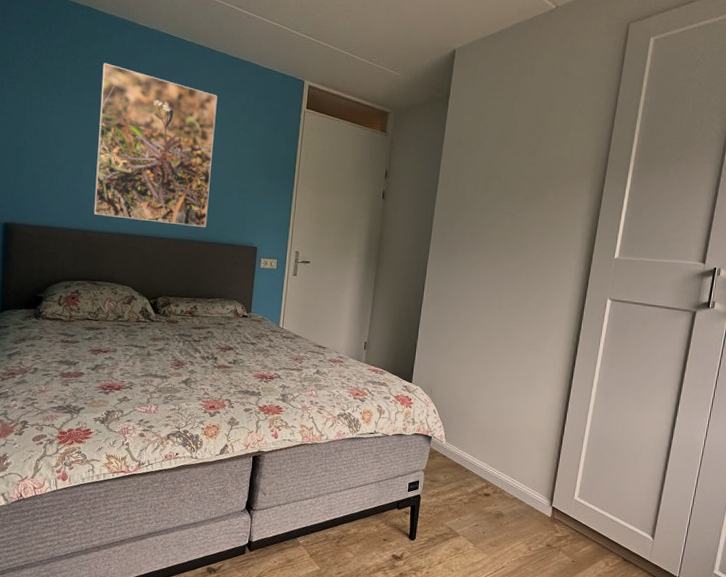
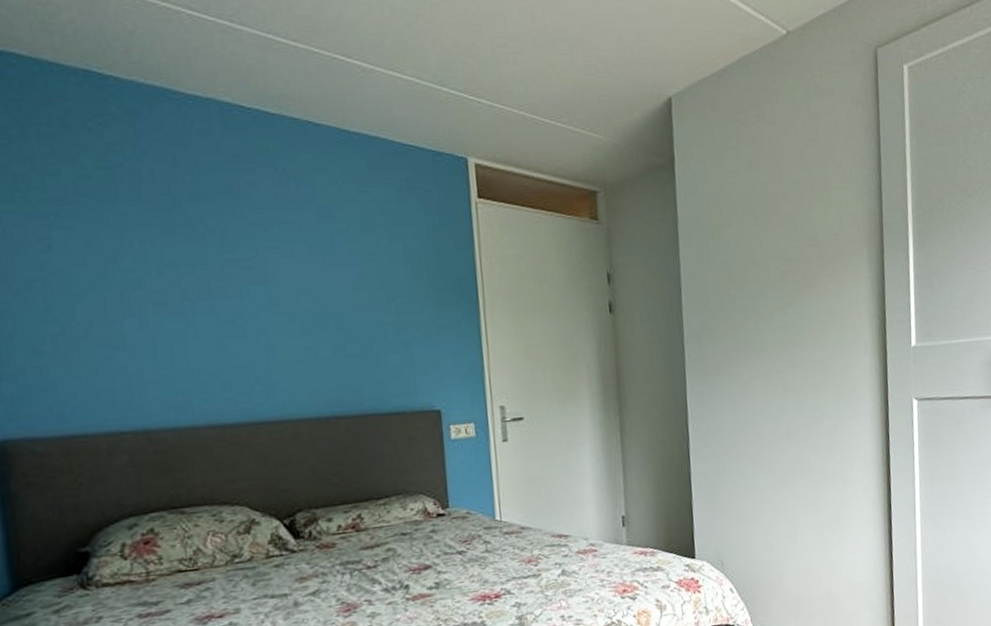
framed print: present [93,62,218,227] -> none [129,157,355,403]

